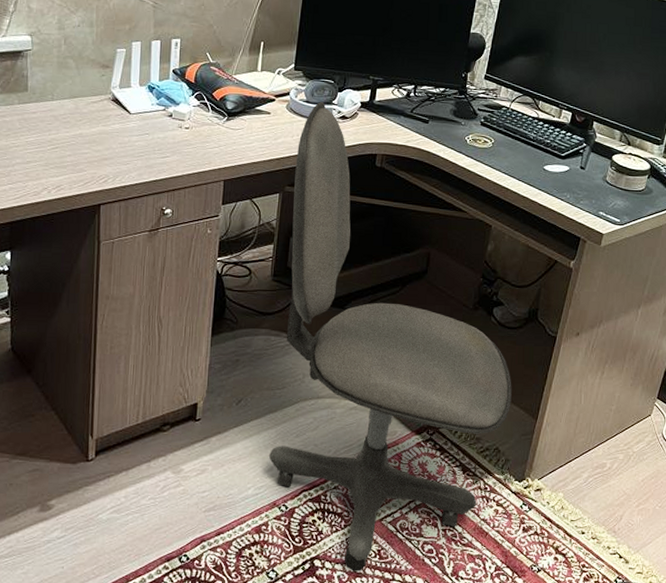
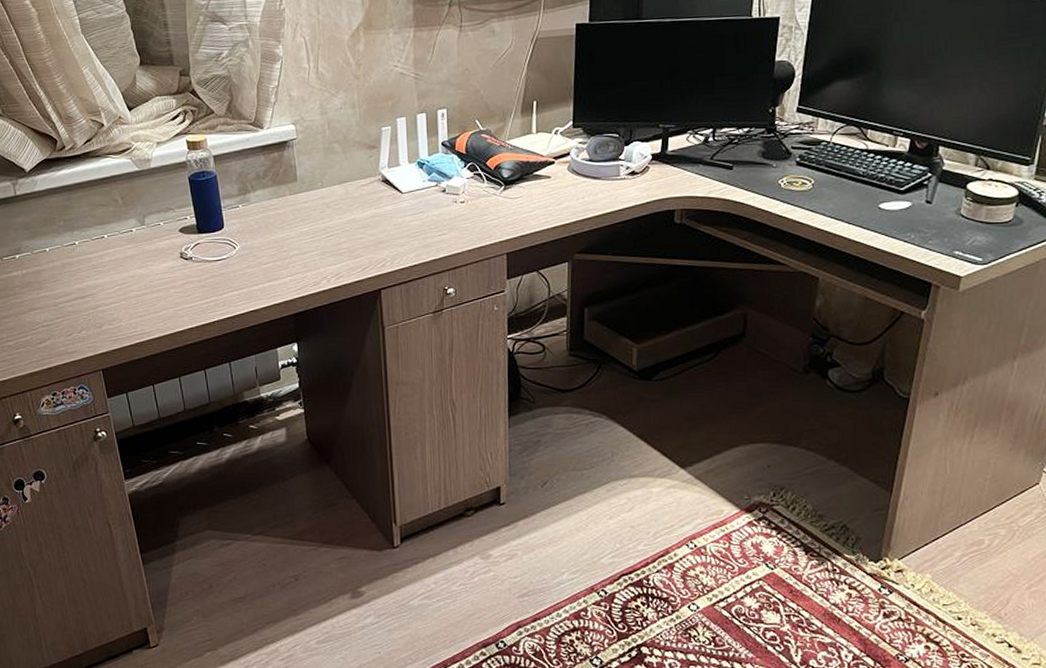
office chair: present [269,101,512,571] -> none [582,158,859,659]

